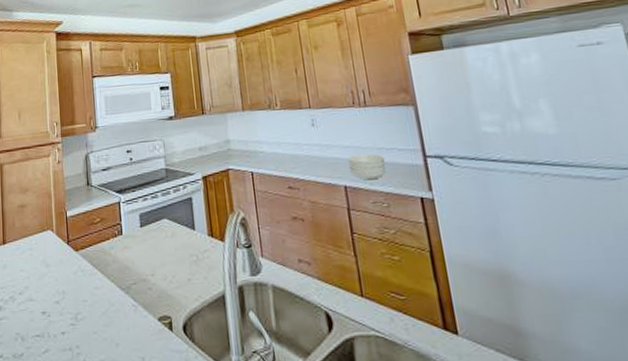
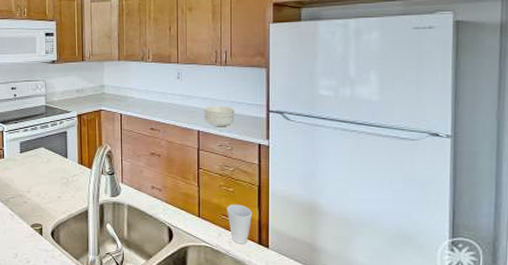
cup: none [395,276,430,332] -> present [227,204,253,245]

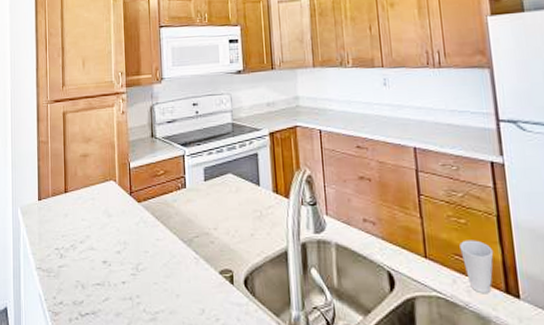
bowl: present [203,106,235,127] -> none [418,116,458,143]

